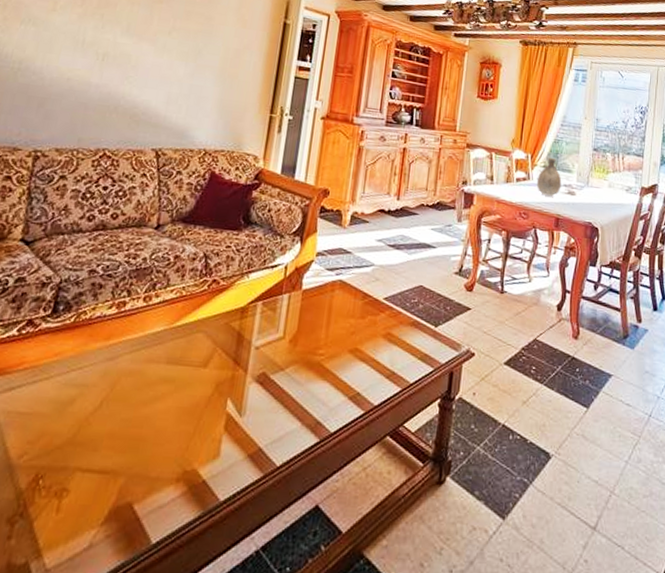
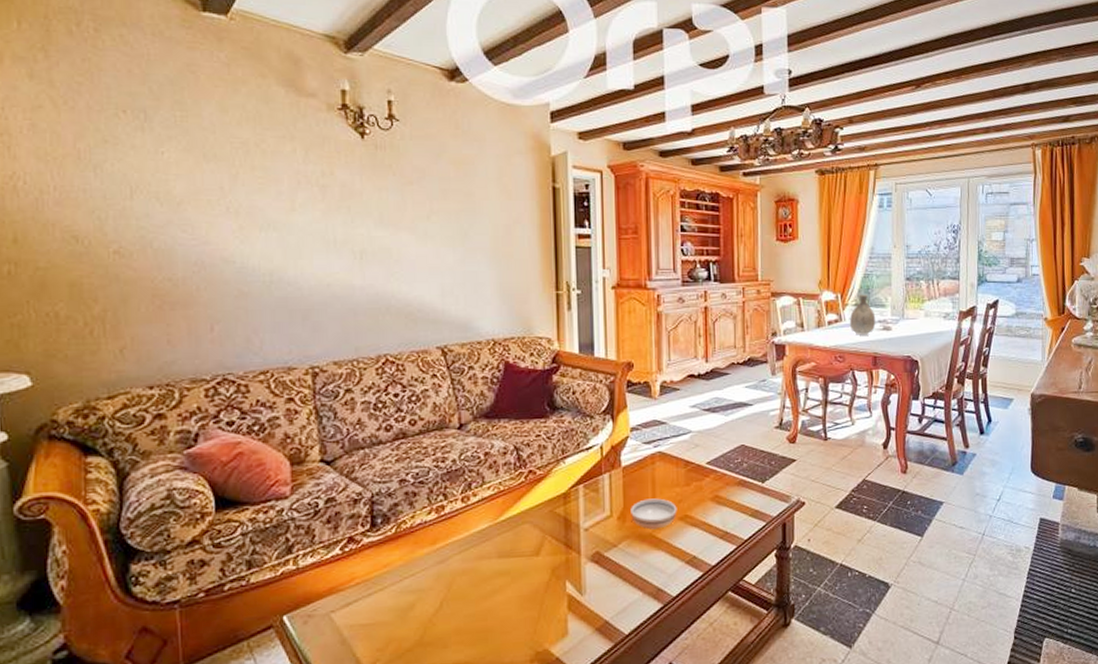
bowl: none [302,325,349,359] -> present [631,498,677,530]

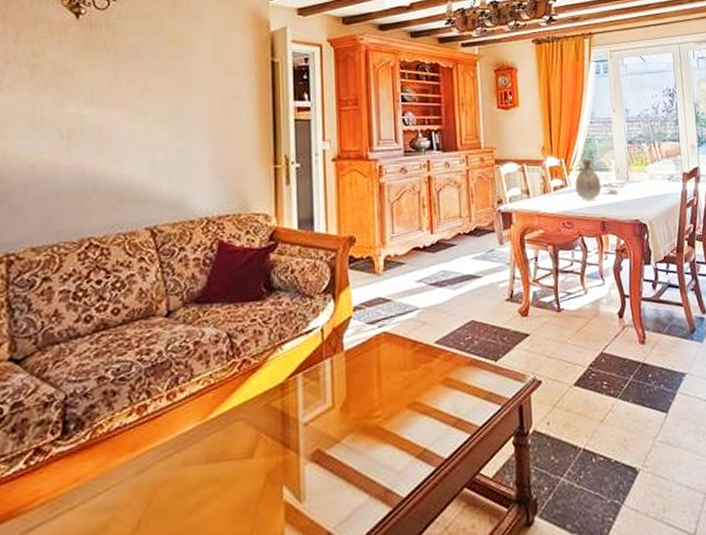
bowl: present [631,498,677,530] -> none [354,384,405,421]

